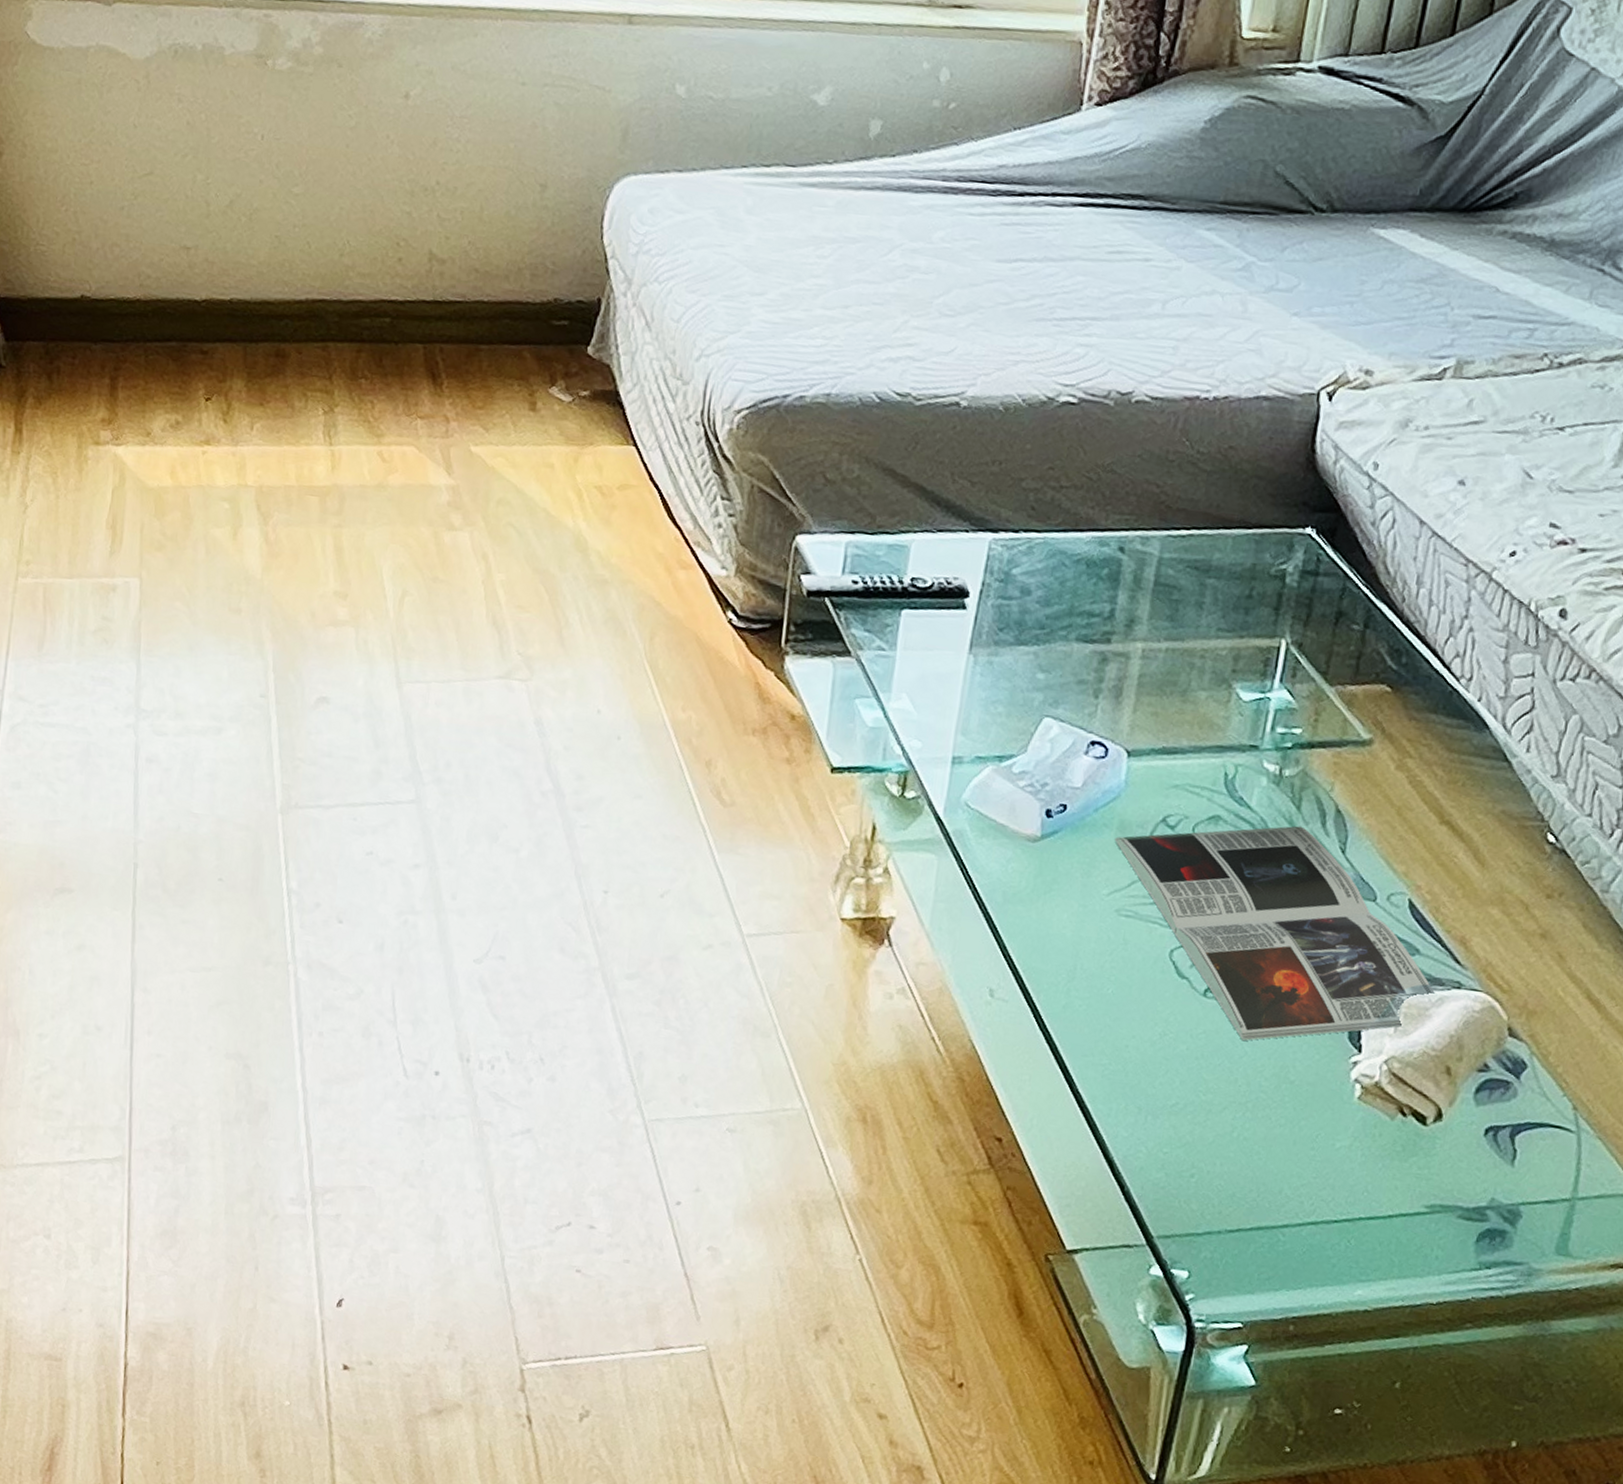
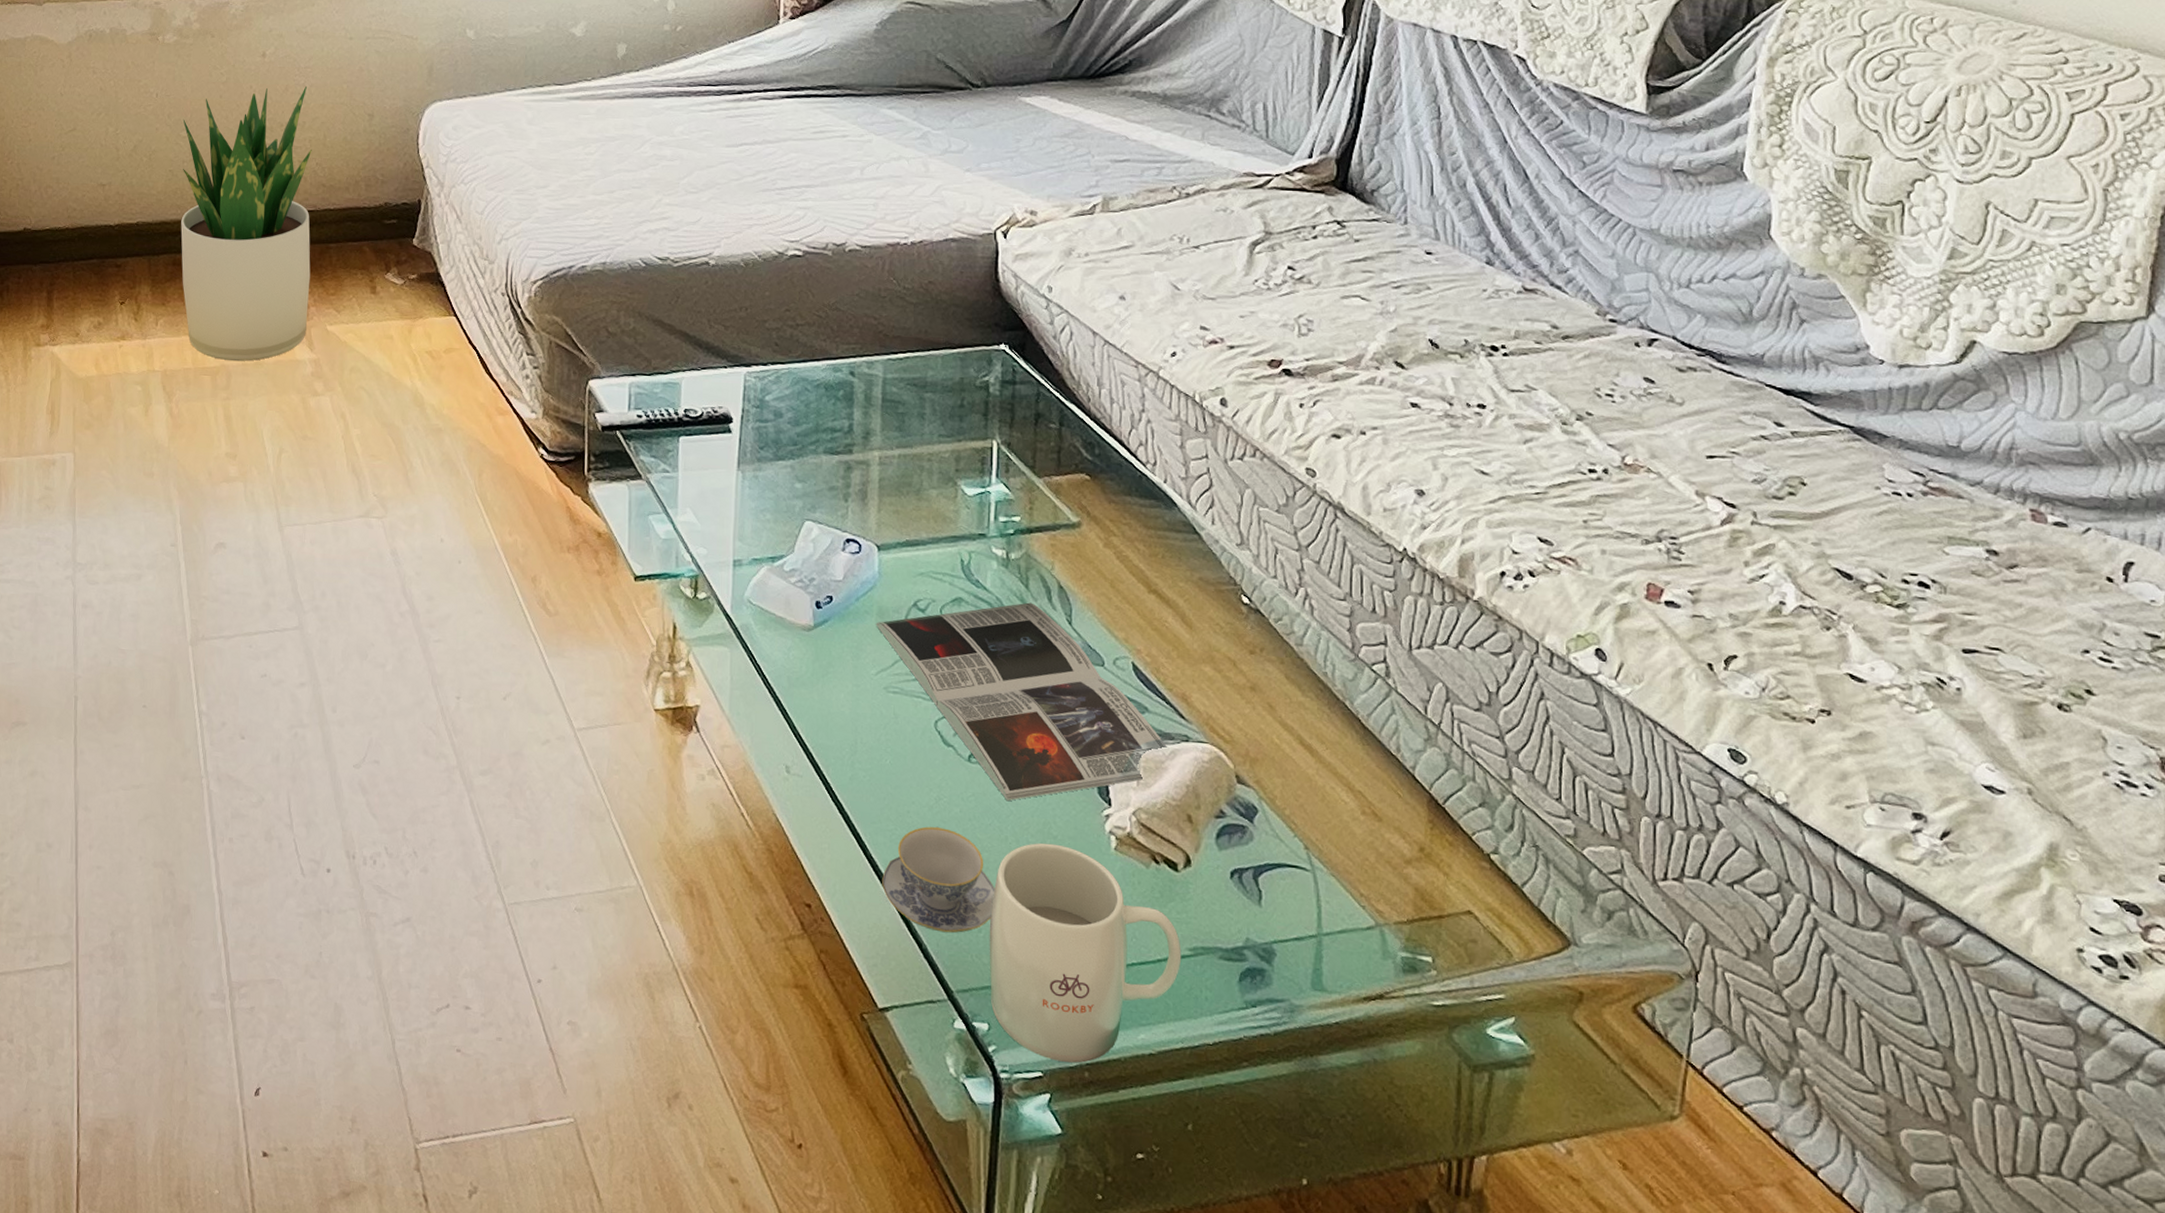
planter: none [286,140,464,482] -> present [181,87,312,361]
teacup: none [1086,1063,1216,1177] -> present [882,826,995,934]
mug: none [1194,1087,1417,1316] -> present [989,842,1182,1063]

